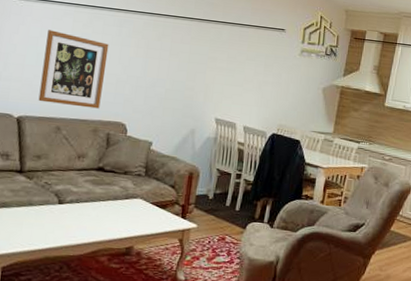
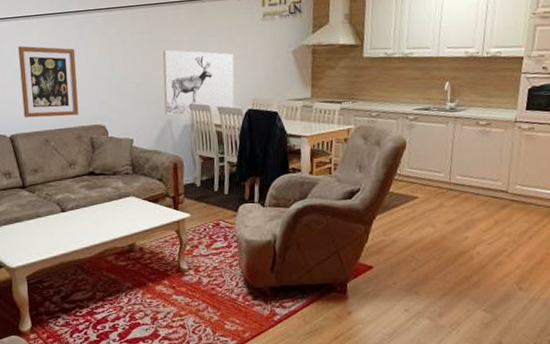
wall art: none [189,63,267,131] -> present [162,50,234,115]

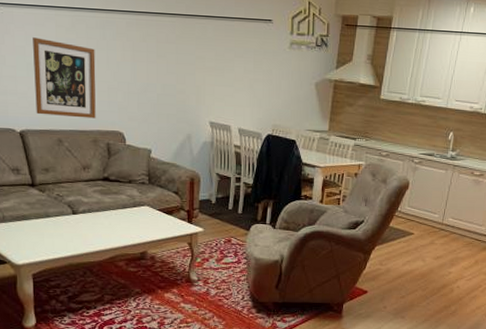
wall art: present [162,50,234,115] -> none [185,64,258,134]

